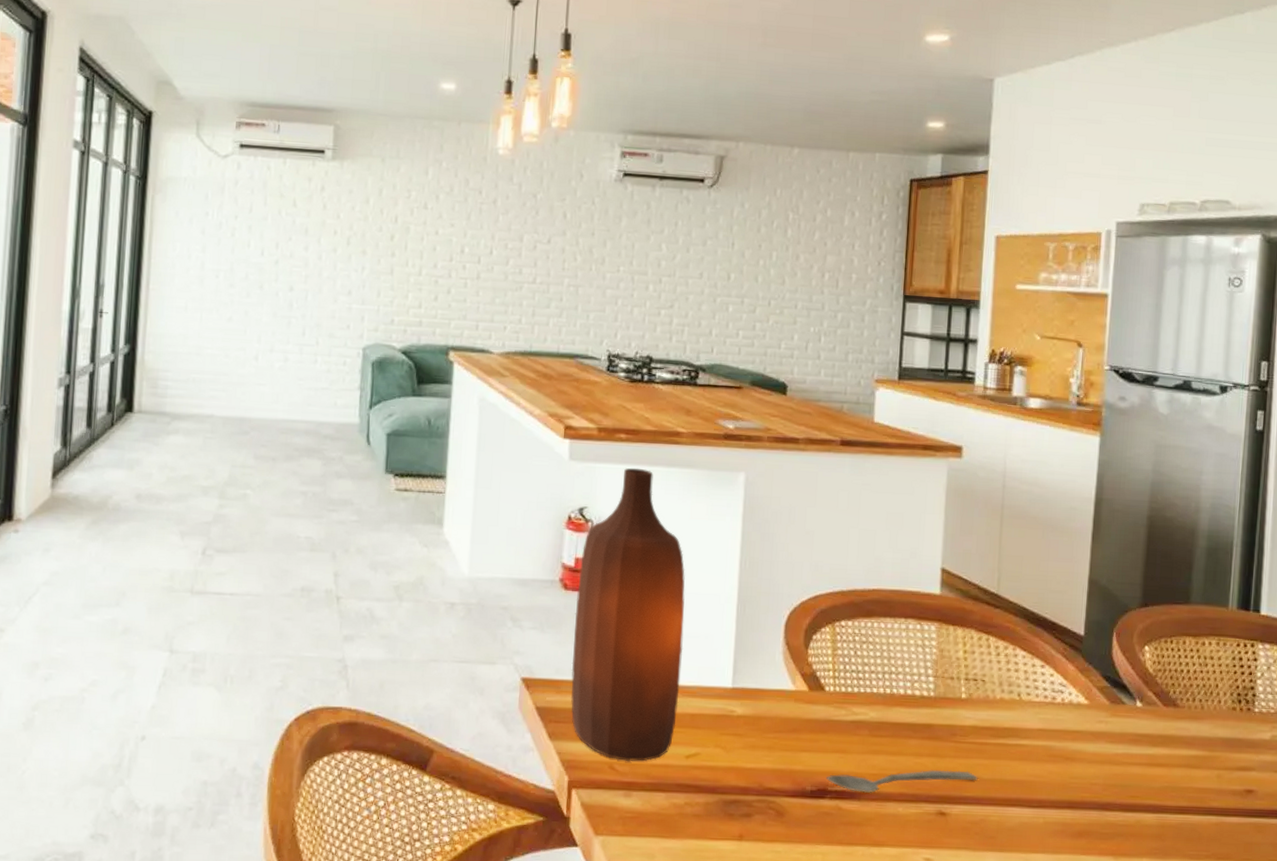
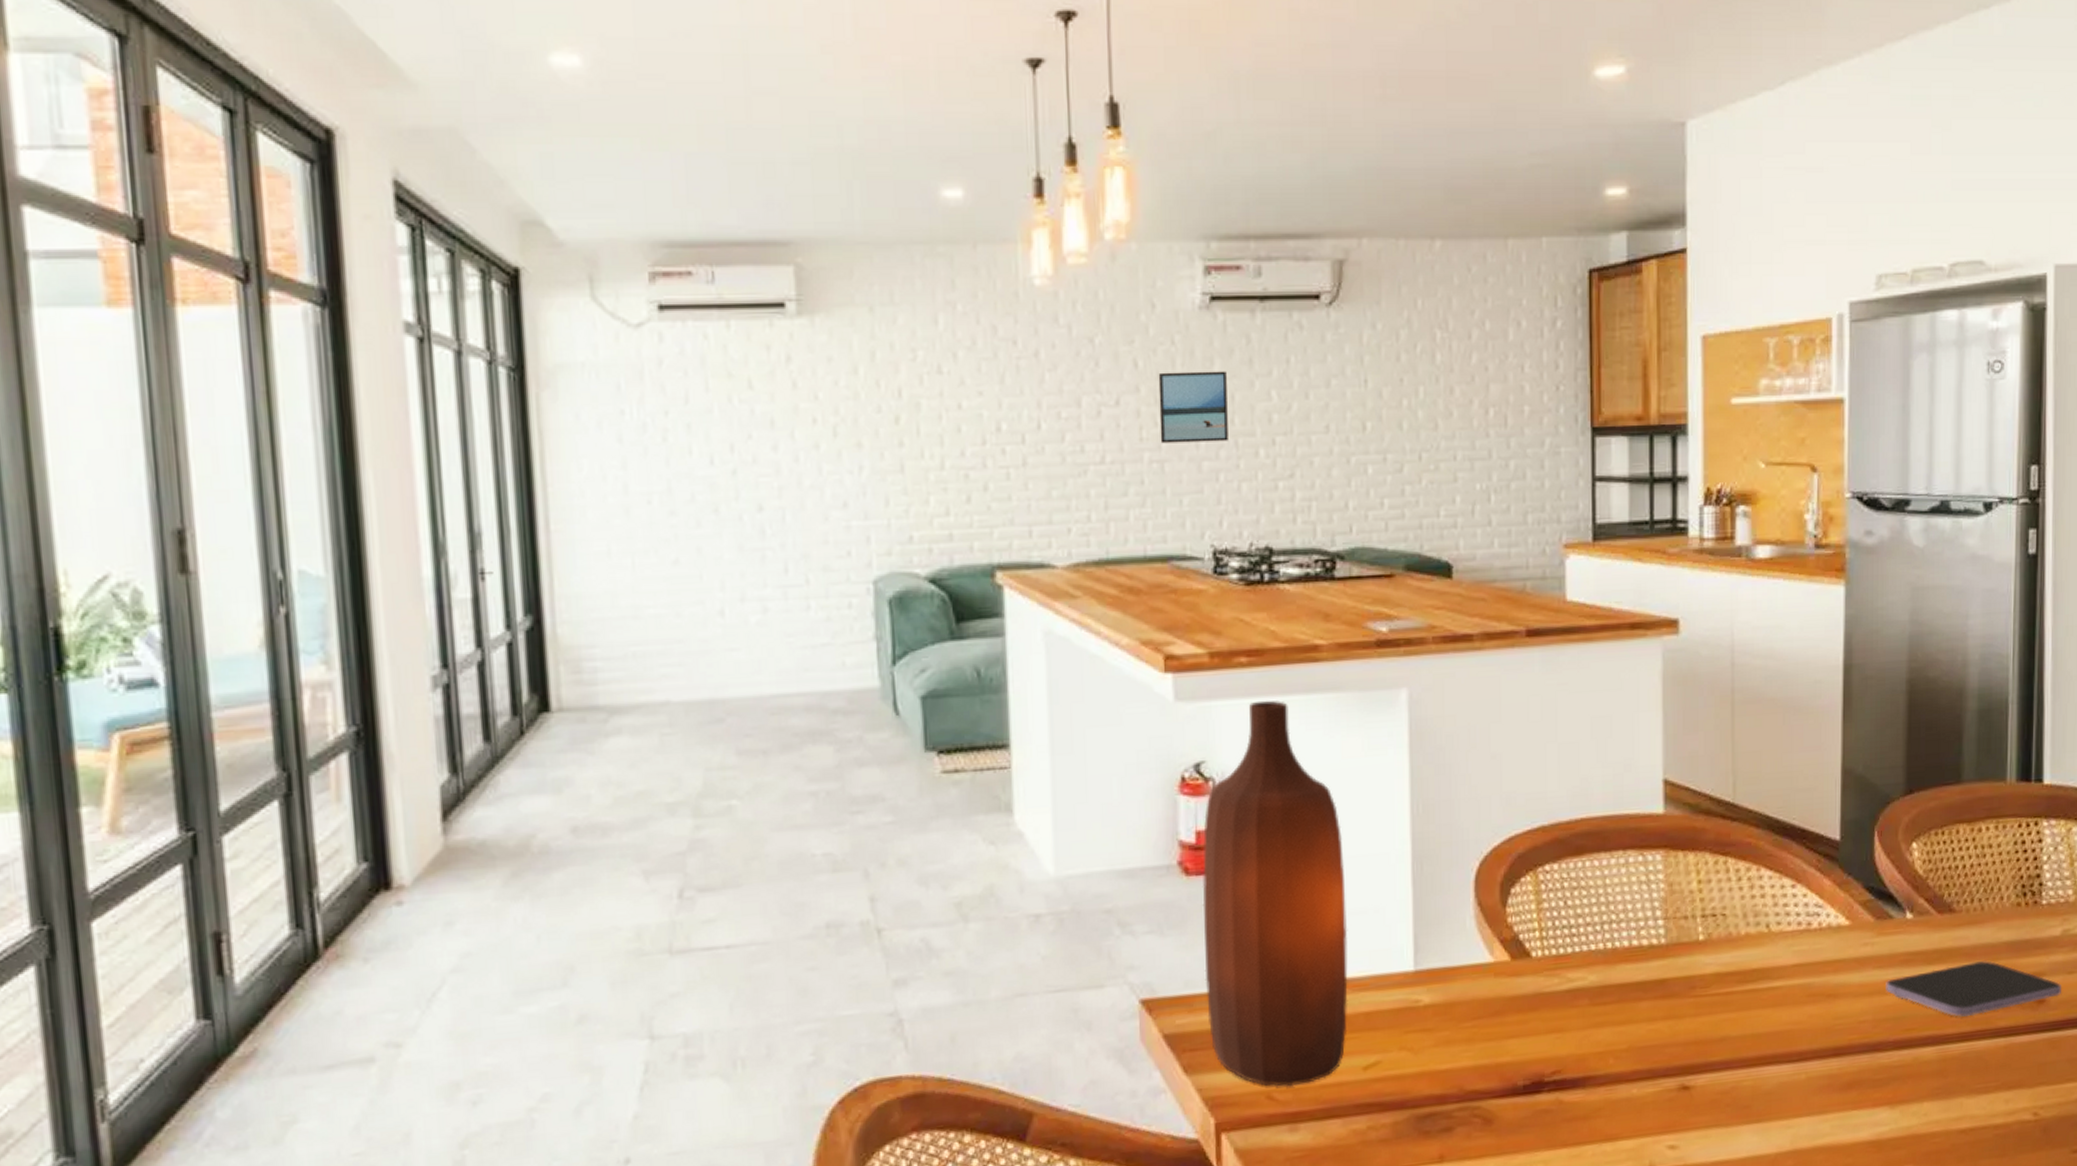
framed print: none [577,223,630,277] -> present [1158,371,1228,444]
spoon: present [827,769,978,794] -> none [1542,1030,1725,1079]
smartphone: none [1115,750,1268,794] -> present [1886,961,2061,1017]

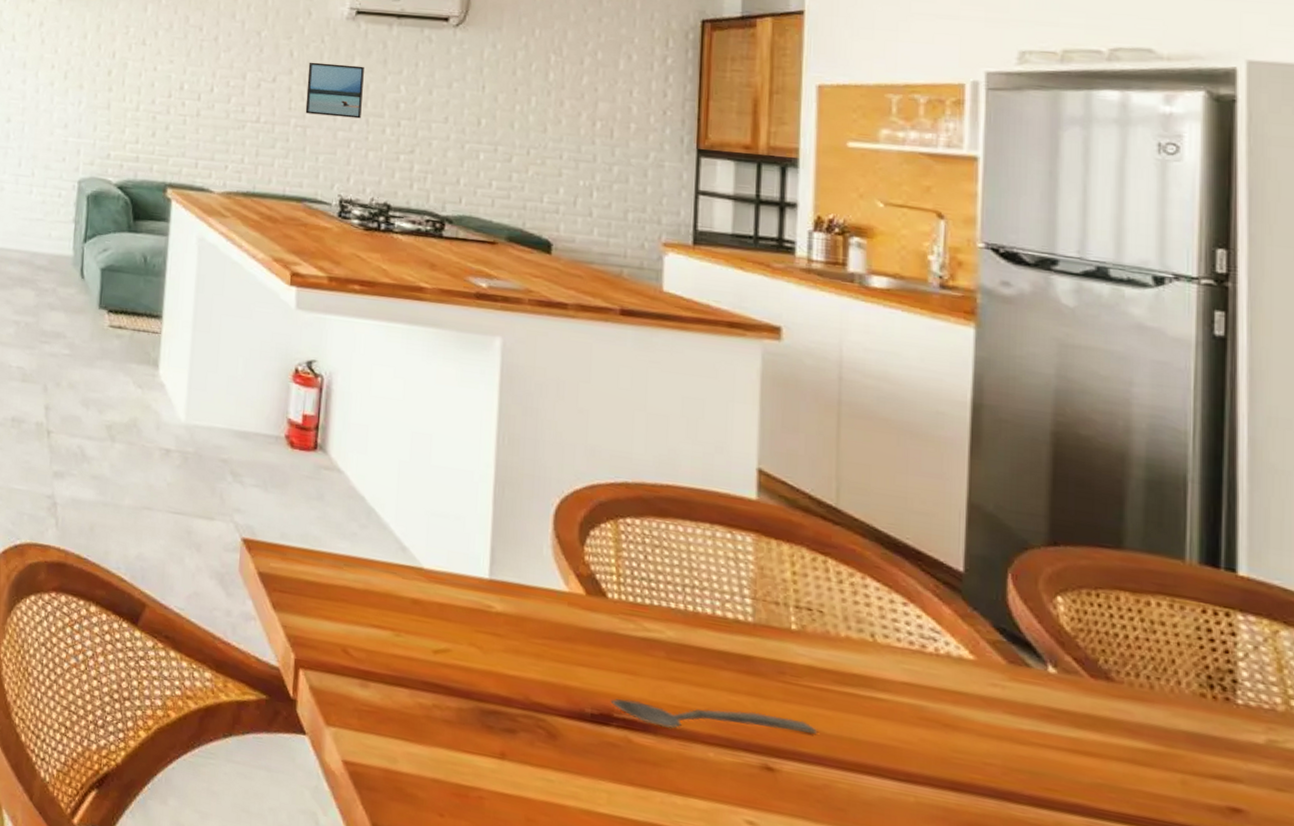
bottle: present [1202,700,1348,1087] -> none [297,322,431,650]
spoon: none [1542,1030,1725,1079] -> present [612,699,818,734]
smartphone: present [1886,961,2061,1017] -> none [1020,730,1266,812]

